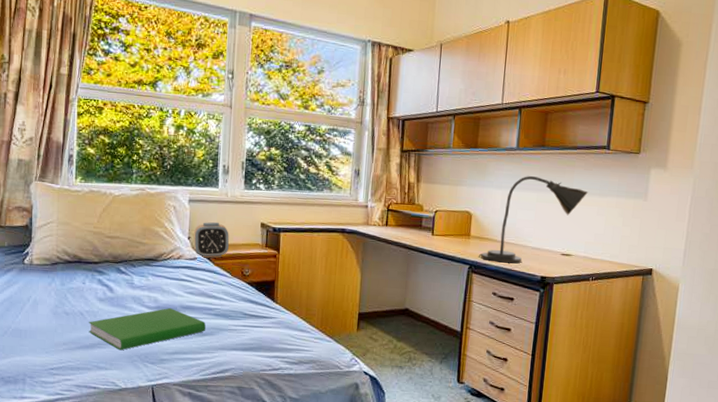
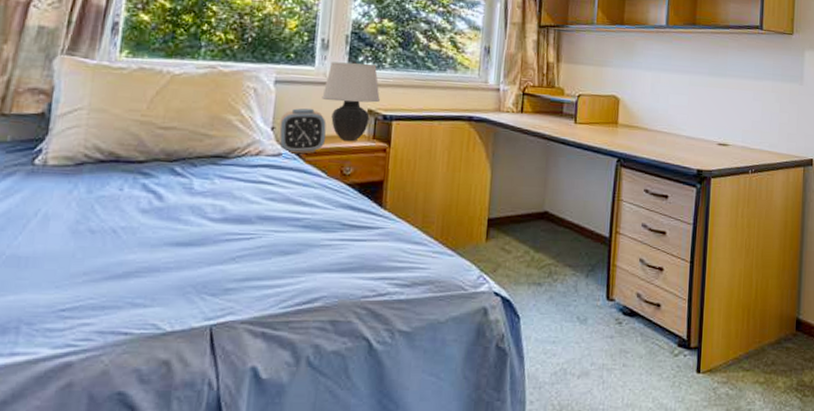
hardcover book: present [88,307,206,351] -> none [122,219,290,280]
table lamp: none [225,183,270,249] -> present [322,61,380,142]
desk lamp: present [478,176,588,264] -> none [627,56,743,155]

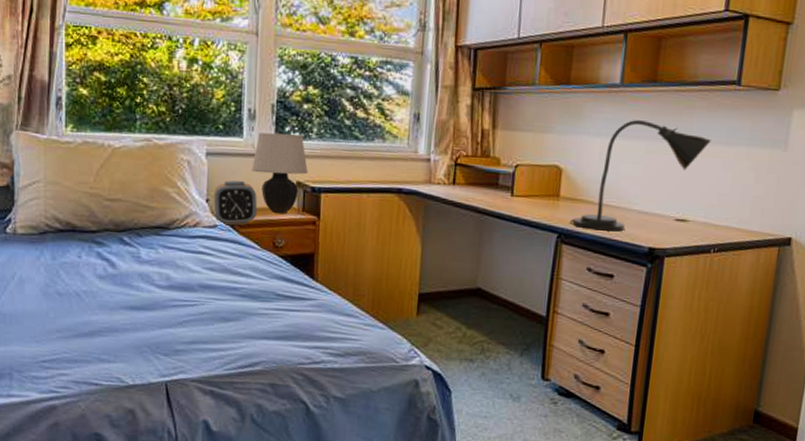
desk lamp: none [627,56,743,155] -> present [569,120,711,232]

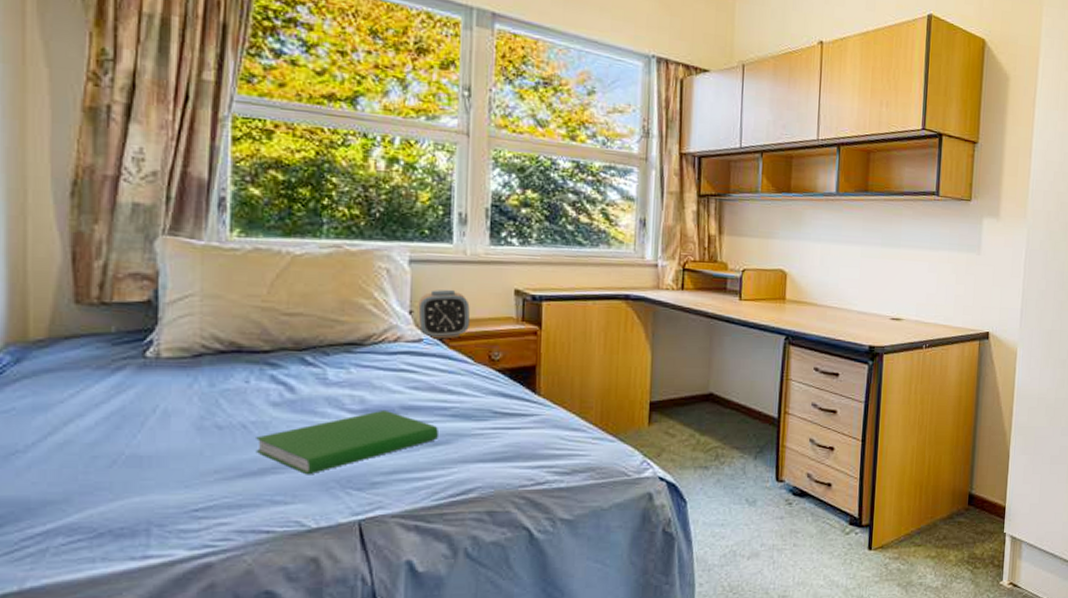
hardcover book: none [87,286,230,339] -> present [256,409,438,475]
table lamp: present [251,131,308,215] -> none [463,236,527,325]
desk lamp: present [569,120,711,232] -> none [795,226,918,332]

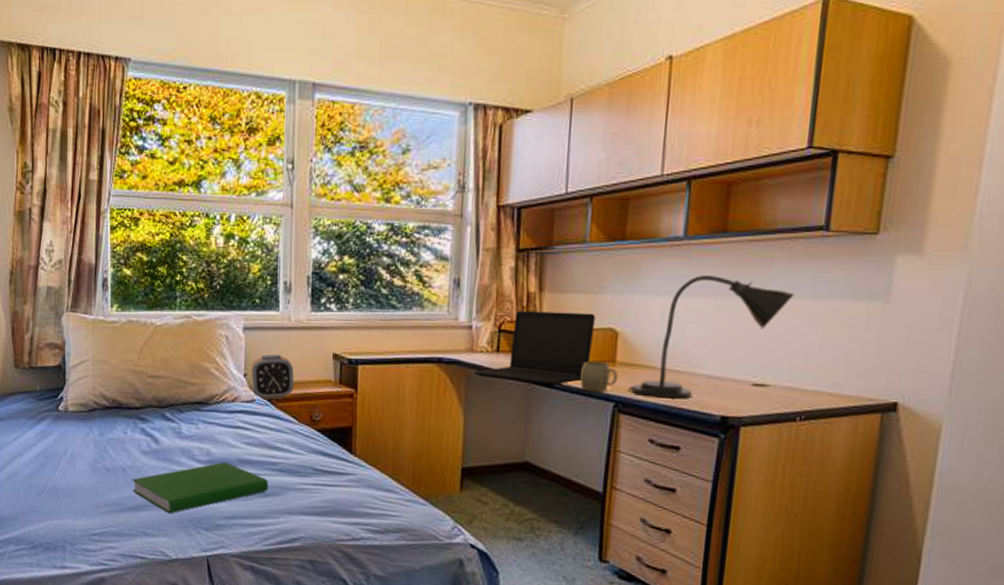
laptop: none [661,251,768,322] -> present [475,311,596,387]
mug: none [756,299,787,326] -> present [580,361,618,392]
desk lamp: none [795,226,918,332] -> present [627,275,794,399]

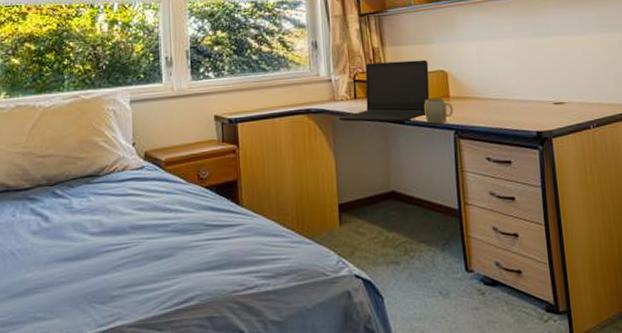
hardcover book: present [132,461,268,514] -> none [21,230,162,293]
alarm clock: present [251,354,294,400] -> none [139,121,180,165]
desk lamp: present [627,275,794,399] -> none [462,23,568,123]

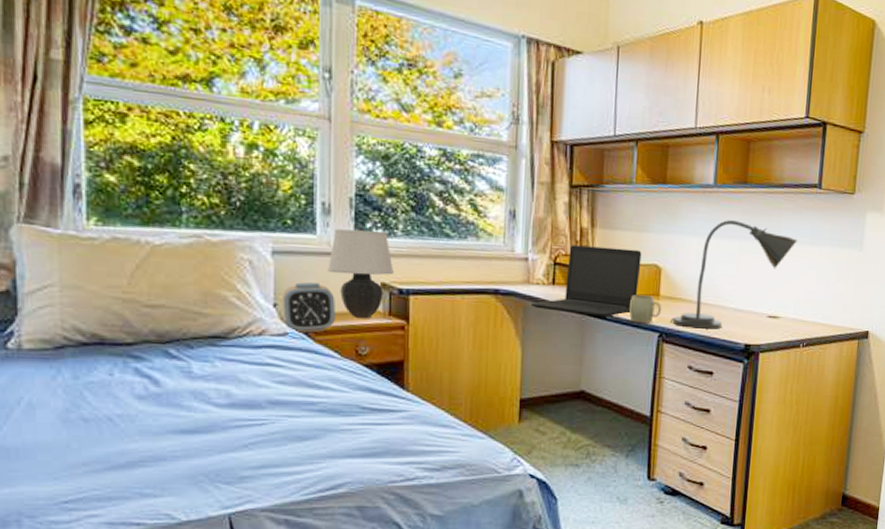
alarm clock: none [139,121,180,165] -> present [282,282,335,333]
table lamp: none [172,73,224,148] -> present [327,227,394,319]
desk lamp: none [462,23,568,123] -> present [670,220,797,329]

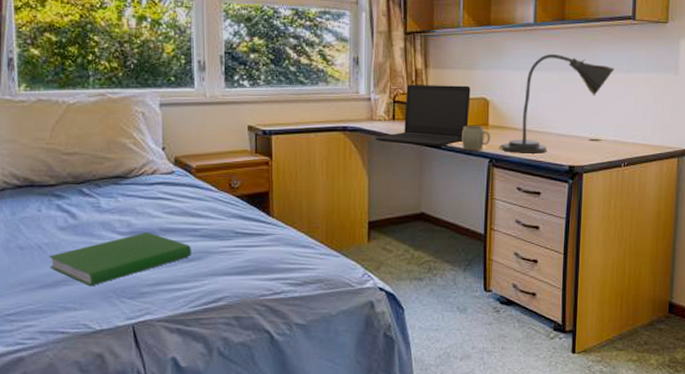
hardcover book: none [122,404,306,469] -> present [49,231,191,287]
alarm clock: present [282,282,335,333] -> none [169,127,212,171]
table lamp: present [327,227,394,319] -> none [204,80,258,157]

